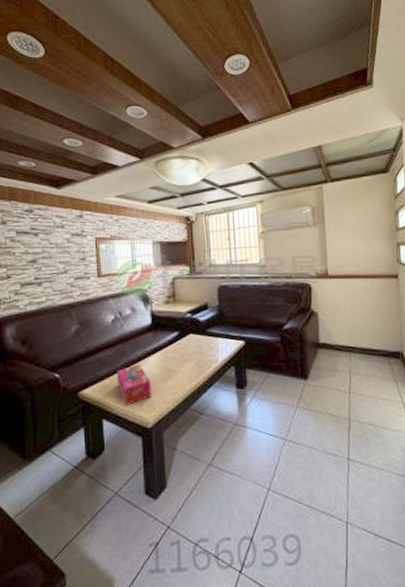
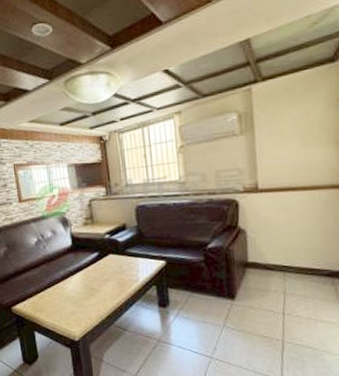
tissue box: present [117,364,152,407] -> none [44,283,77,321]

